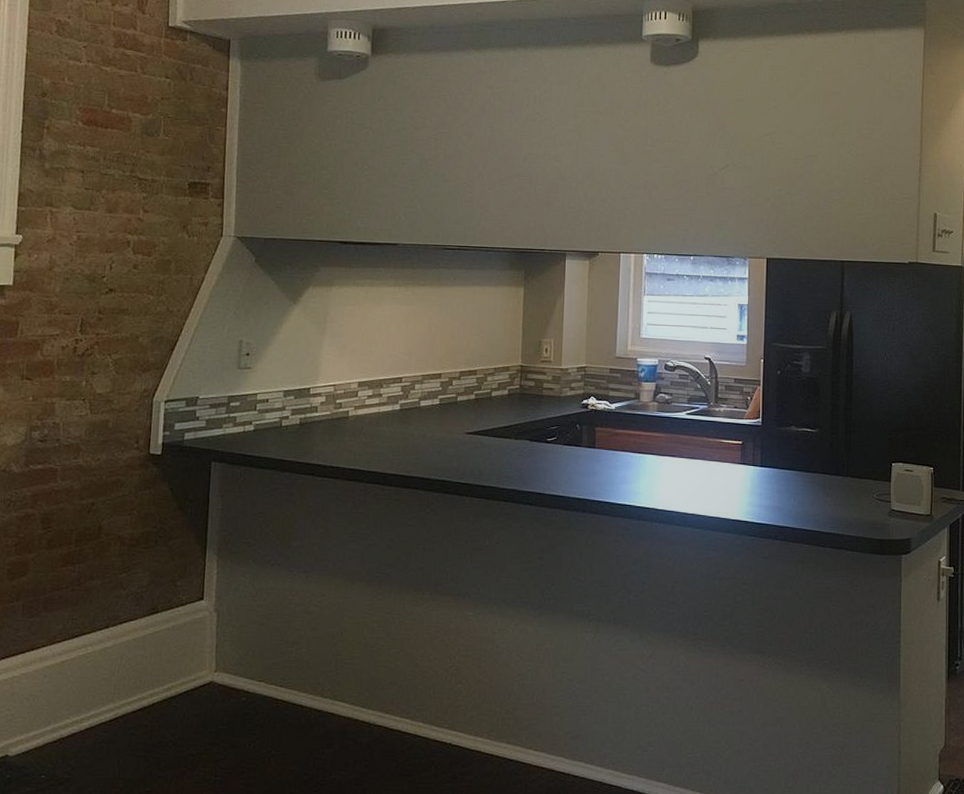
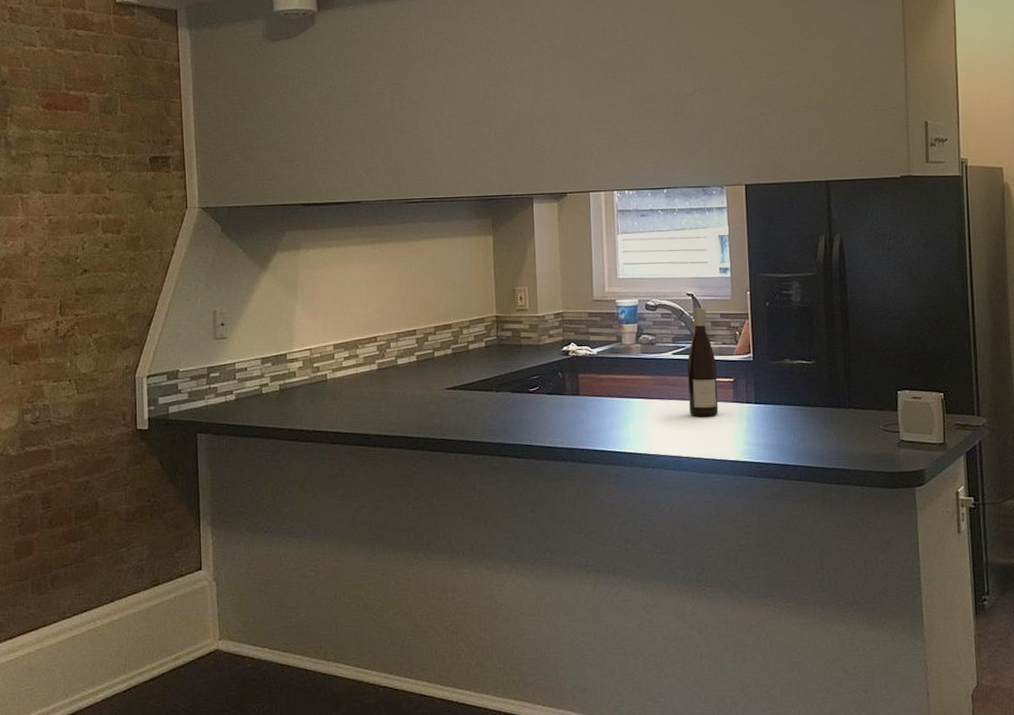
bottle: none [698,371,727,477] -> present [687,307,719,417]

